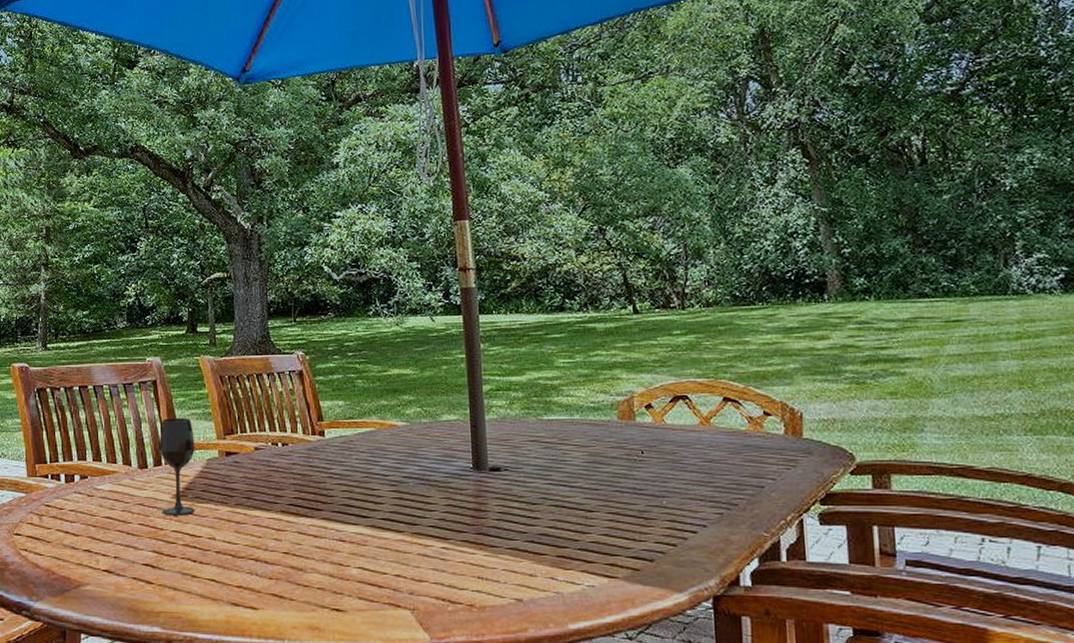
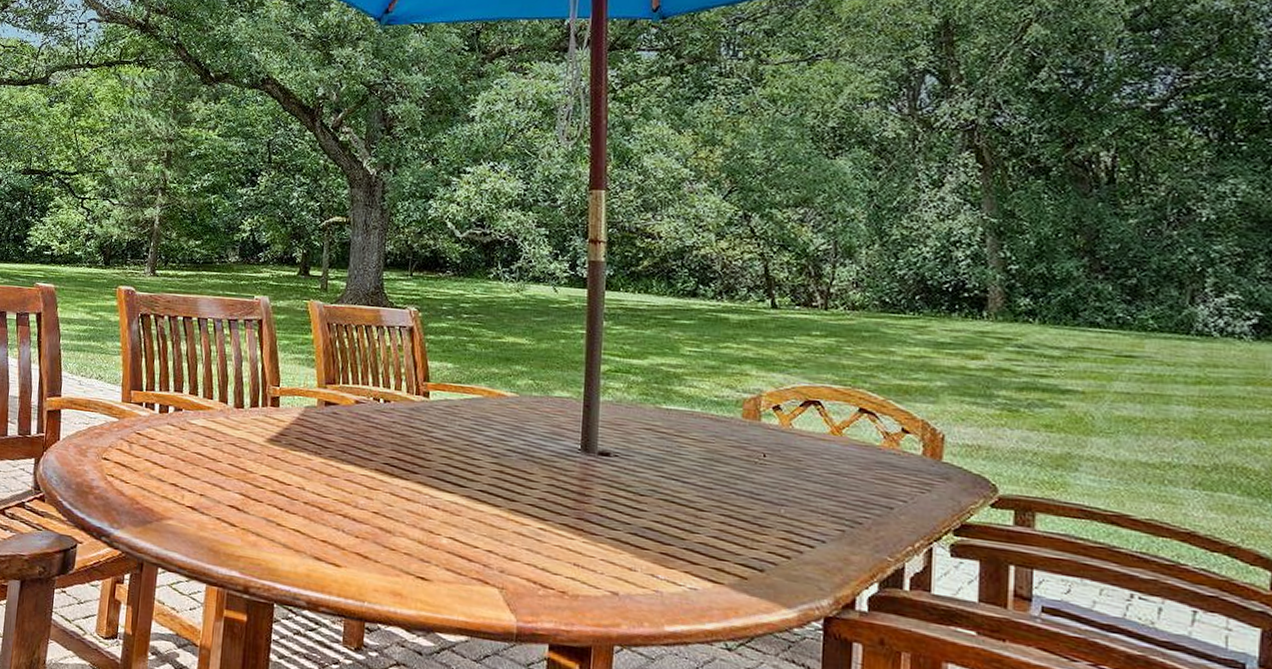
wine glass: present [159,418,195,516] -> none [253,360,295,462]

